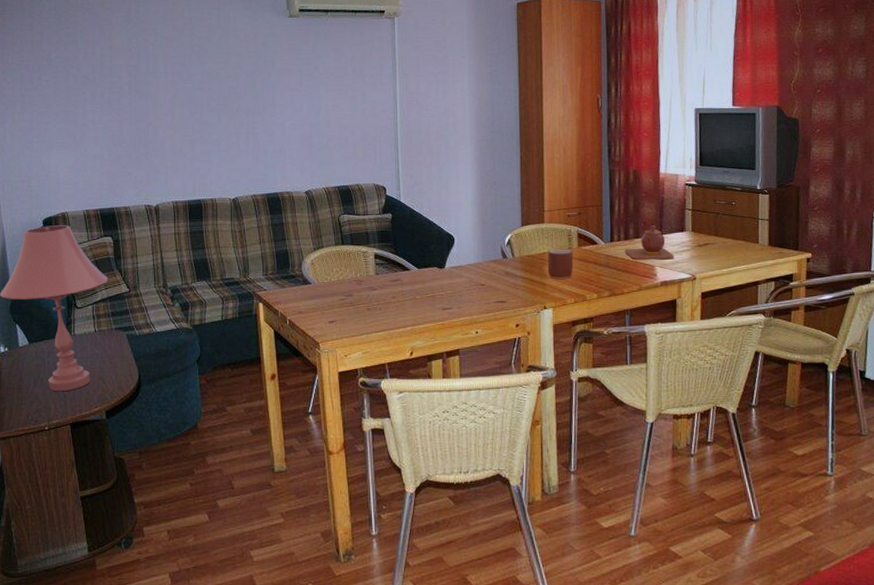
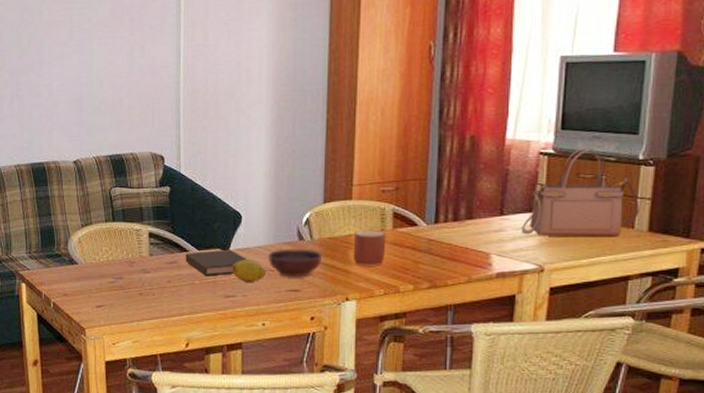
book: none [407,267,460,292] -> present [185,249,247,276]
fruit: none [447,276,478,297] -> present [232,259,267,283]
bowl: none [477,265,523,291] -> present [267,248,323,278]
teapot: present [624,225,674,261] -> none [452,204,517,246]
handbag: none [677,180,761,251] -> present [522,148,640,237]

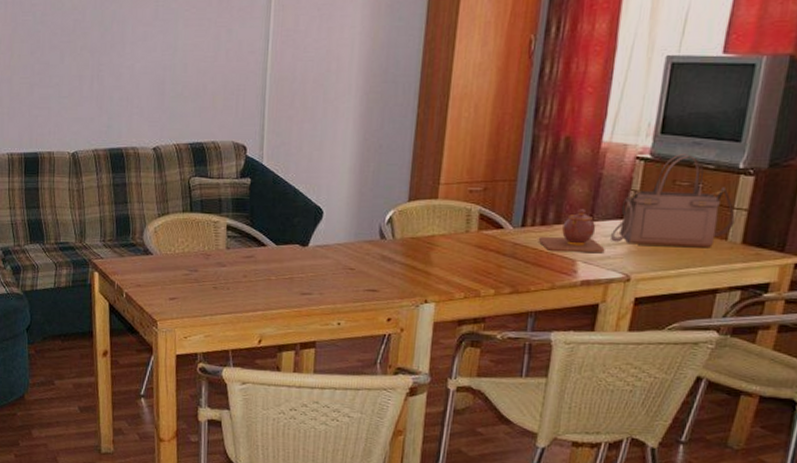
book: present [185,249,247,276] -> none [262,245,326,273]
fruit: present [232,259,267,283] -> none [309,256,345,281]
bowl: present [267,248,323,278] -> none [346,247,404,278]
mug: present [353,230,386,267] -> none [434,231,471,270]
teapot: none [452,204,517,246] -> present [538,209,605,254]

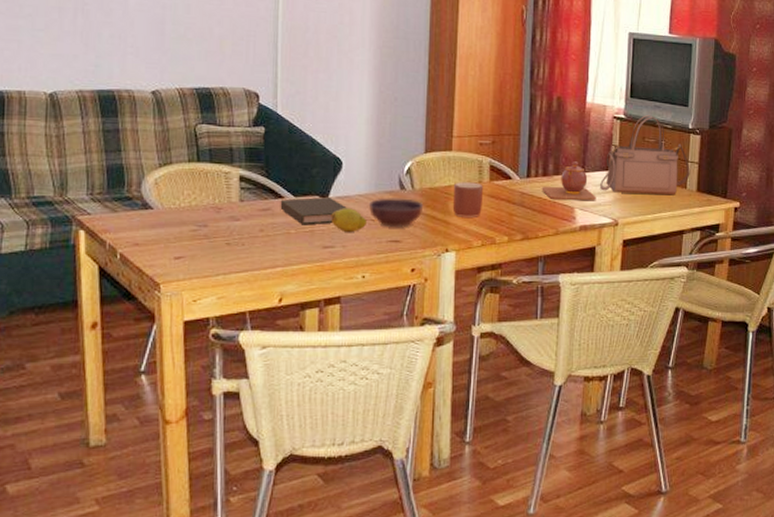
book: none [262,245,326,273] -> present [280,196,347,225]
fruit: none [309,256,345,281] -> present [331,208,368,233]
bowl: none [346,247,404,278] -> present [368,198,424,228]
mug: none [434,231,471,270] -> present [452,182,484,219]

